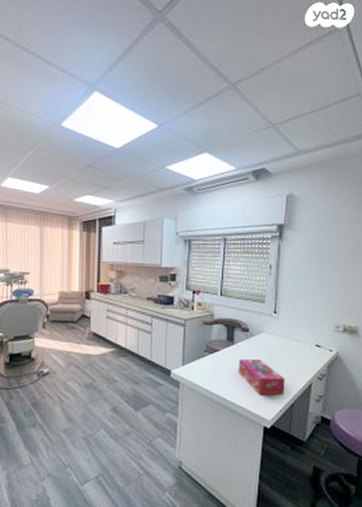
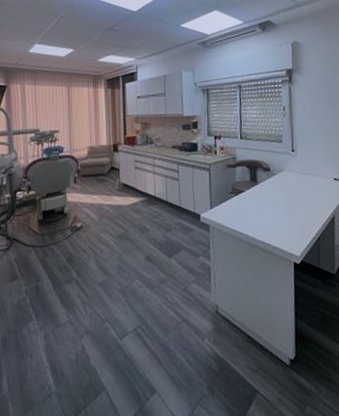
tissue box: present [238,359,285,396] -> none [263,197,310,232]

